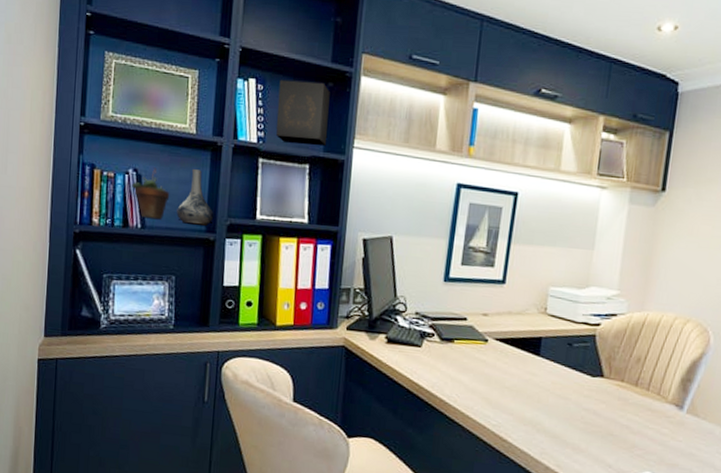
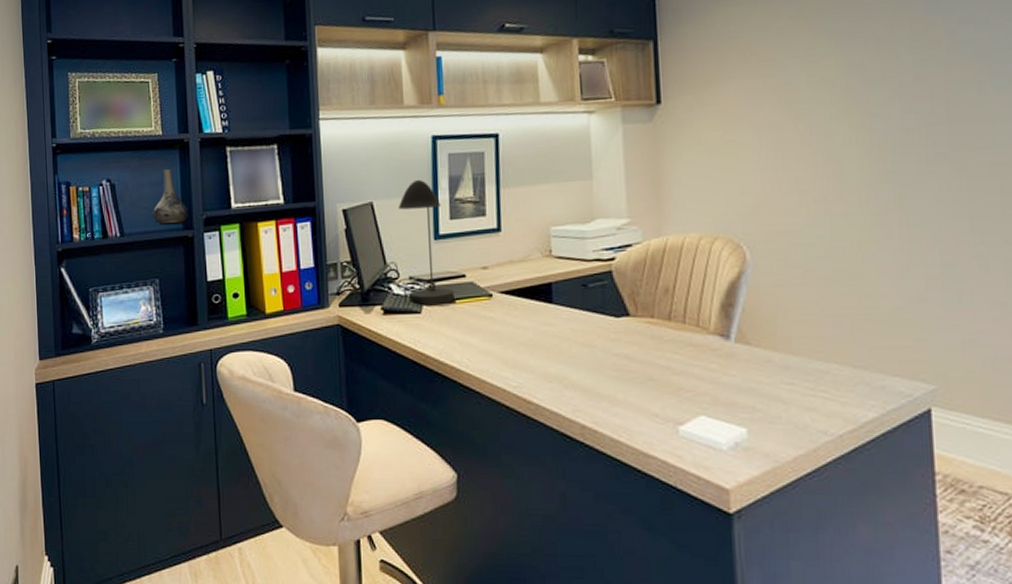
succulent plant: present [132,167,170,220] -> none [107,174,145,227]
decorative box: present [276,79,330,147] -> none [237,61,292,128]
desk lamp: none [412,223,455,343] -> present [397,180,454,306]

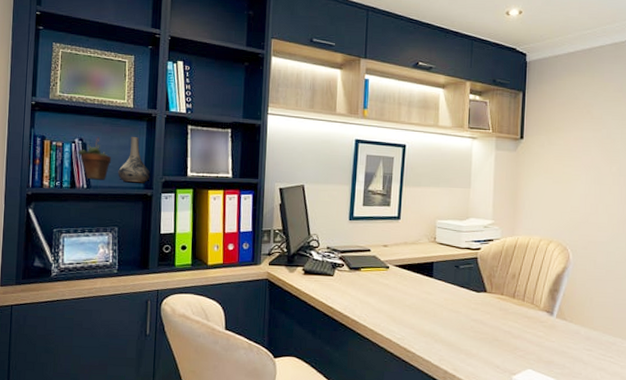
succulent plant: none [107,174,145,227] -> present [78,137,112,180]
desk lamp: present [397,180,454,306] -> none [323,172,360,271]

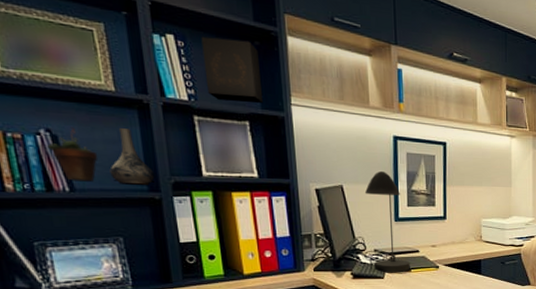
decorative box: none [202,61,246,114] -> present [201,36,264,104]
desk lamp: none [323,172,360,271] -> present [364,171,410,273]

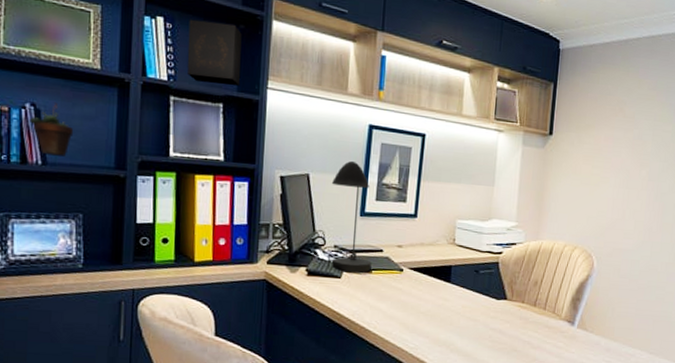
decorative vase: present [109,128,155,186] -> none [82,105,124,164]

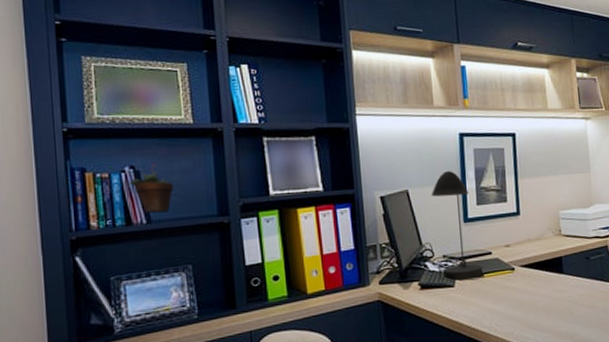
decorative box: present [187,19,242,87] -> none [272,60,330,120]

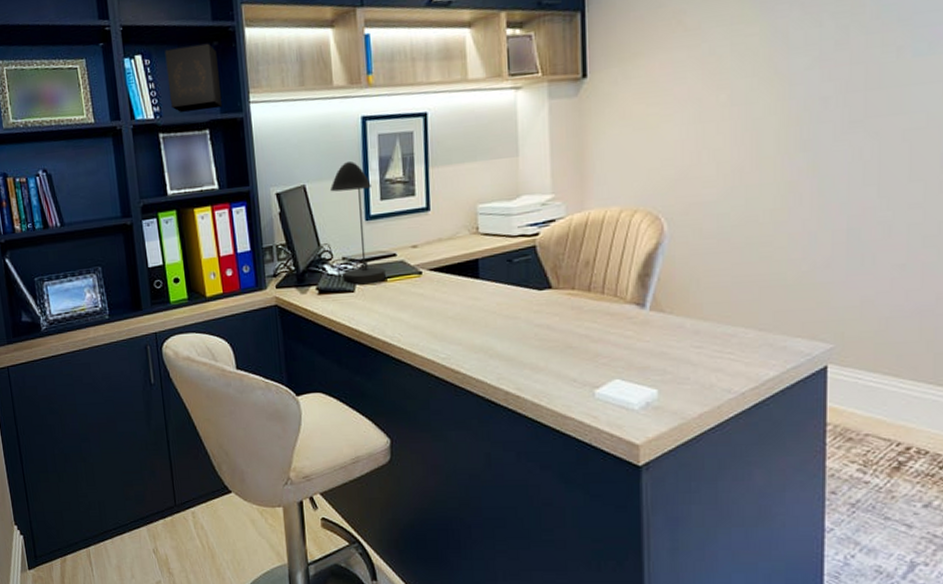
succulent plant: present [130,161,174,214] -> none [44,164,82,216]
decorative box: none [272,60,330,120] -> present [164,43,223,114]

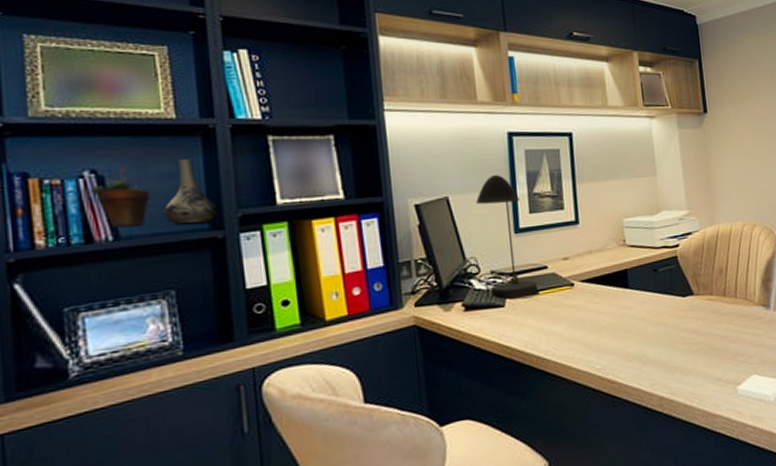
succulent plant: none [44,164,82,216] -> present [91,164,151,228]
decorative vase: none [90,157,127,215] -> present [164,159,219,226]
decorative box: present [164,43,223,114] -> none [279,46,351,116]

